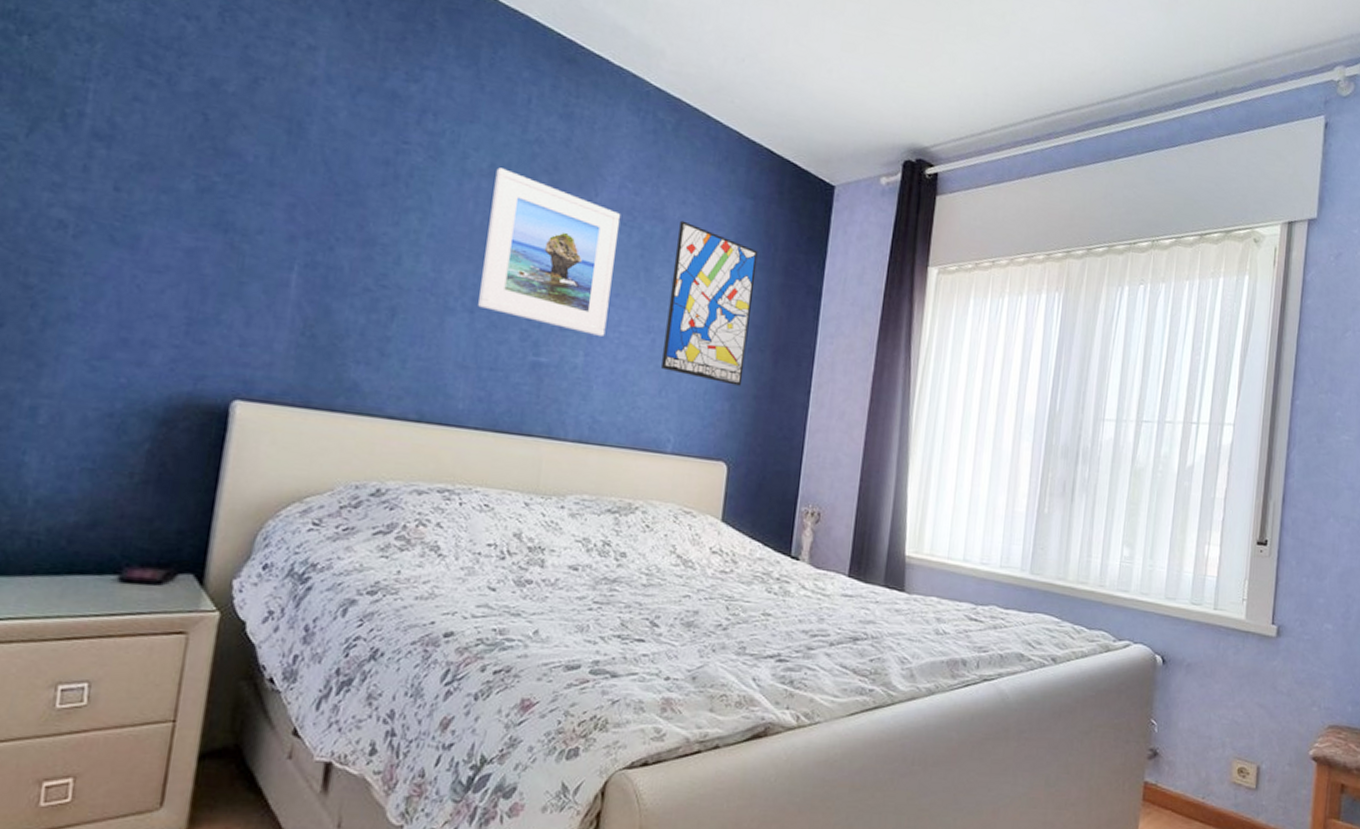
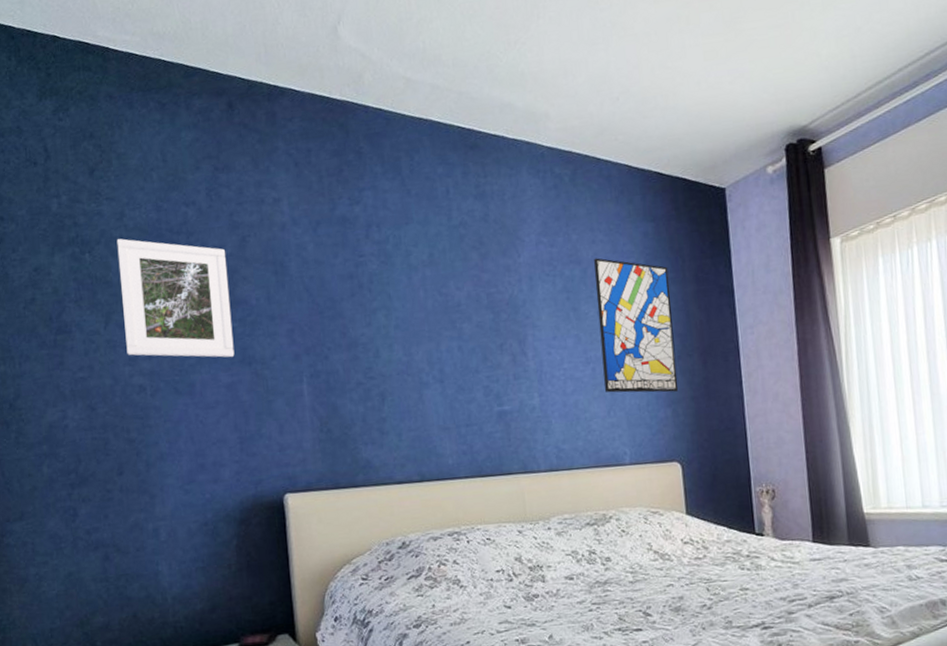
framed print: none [51,30,228,218] -> present [116,238,235,358]
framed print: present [478,167,621,337] -> none [435,255,552,377]

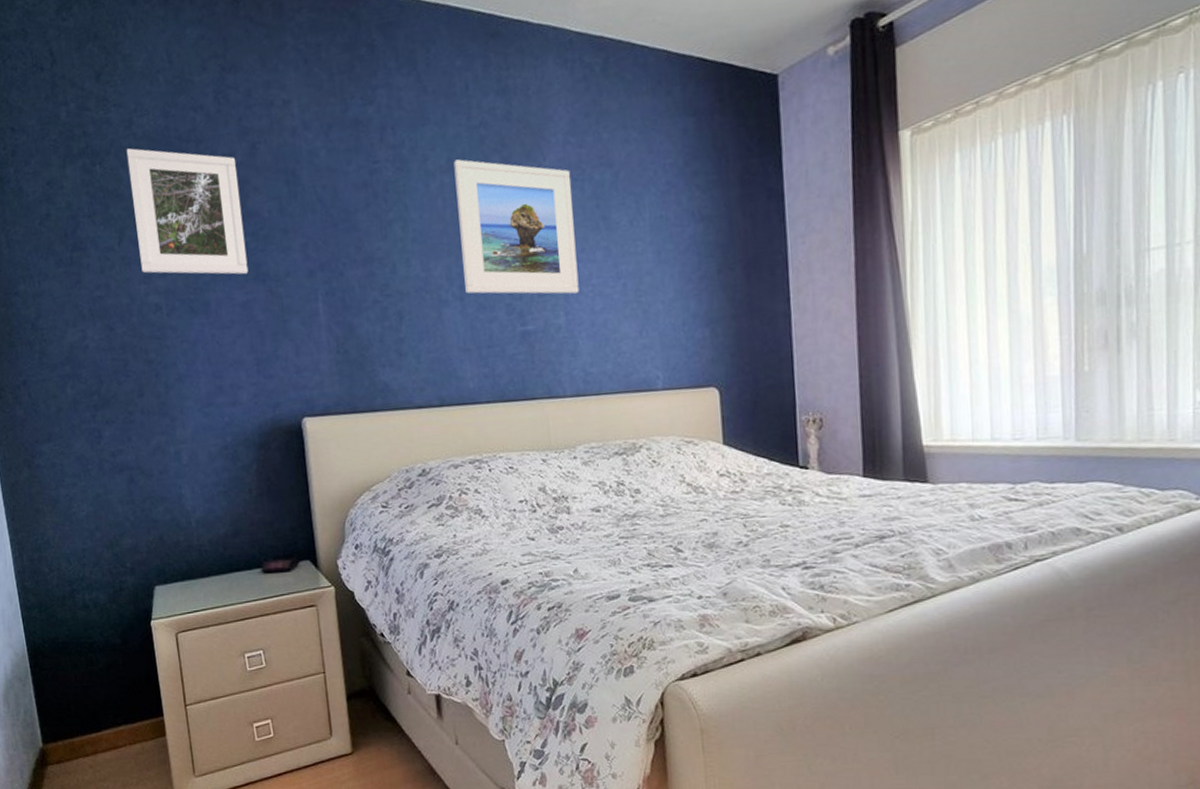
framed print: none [435,255,552,377] -> present [453,159,580,294]
wall art: present [594,258,679,393] -> none [627,159,718,311]

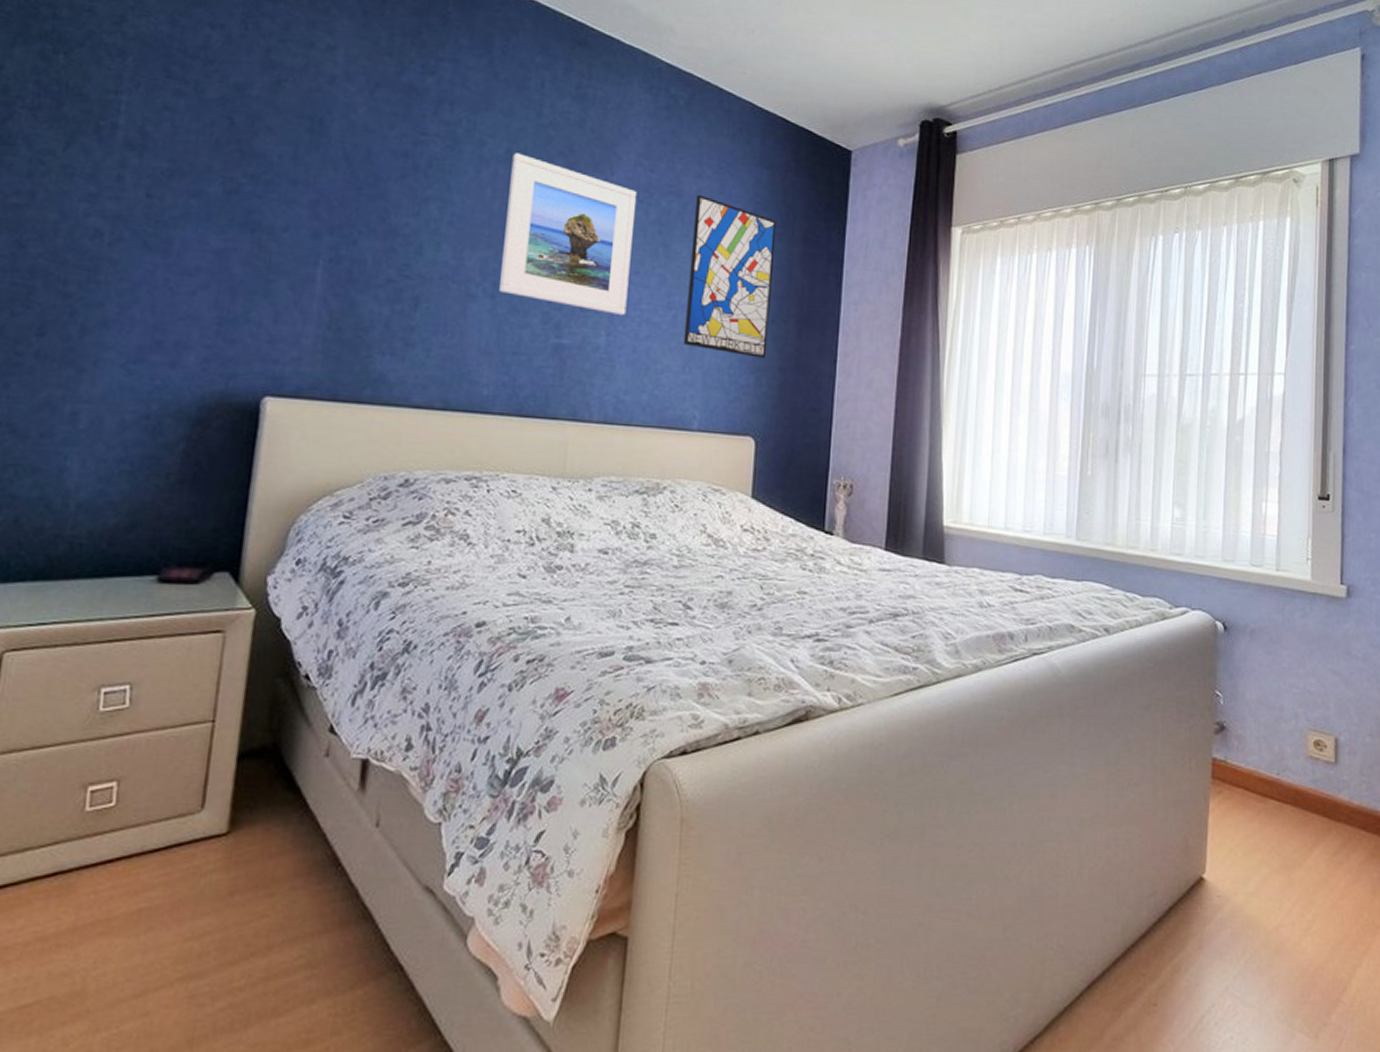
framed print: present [126,148,249,275] -> none [87,46,252,219]
wall art: none [627,159,718,311] -> present [684,194,777,358]

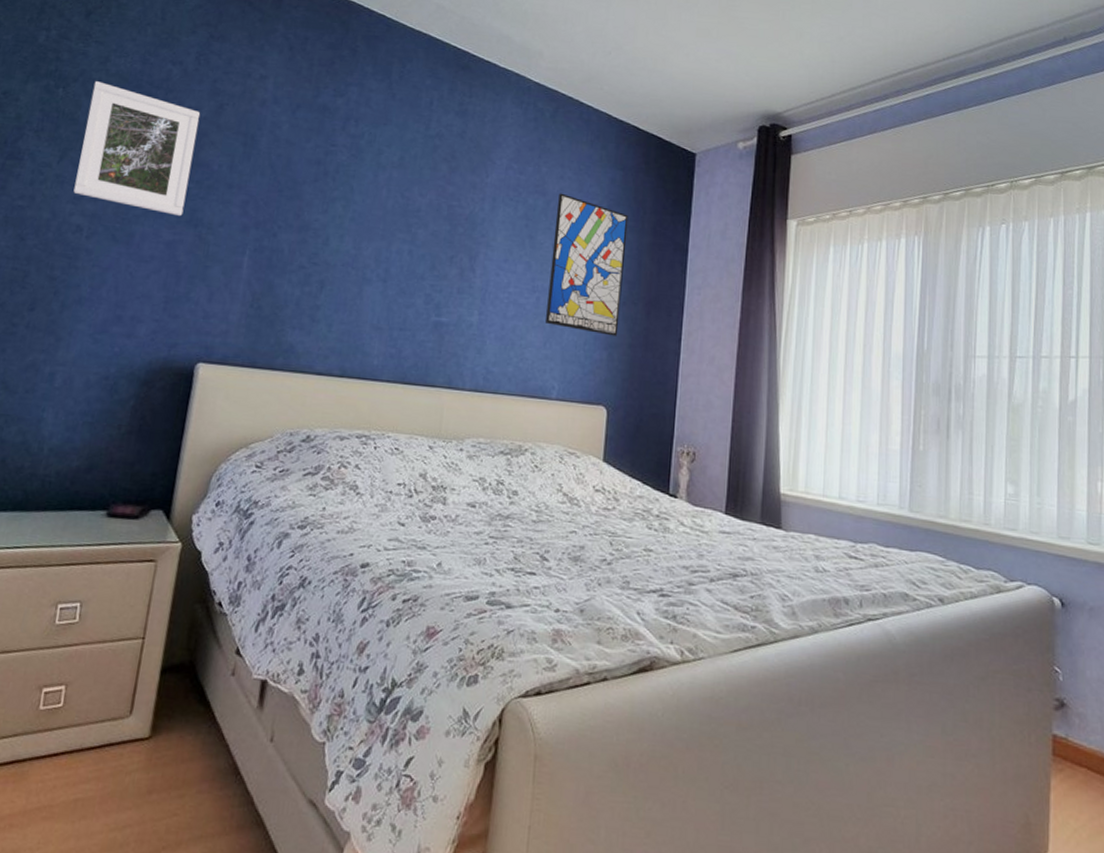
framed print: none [87,46,252,219] -> present [73,81,201,217]
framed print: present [499,153,638,315] -> none [390,159,508,297]

